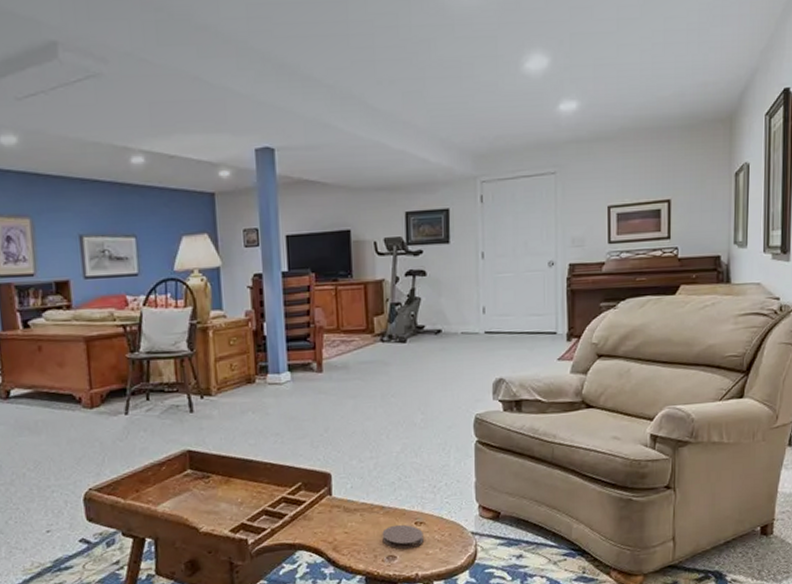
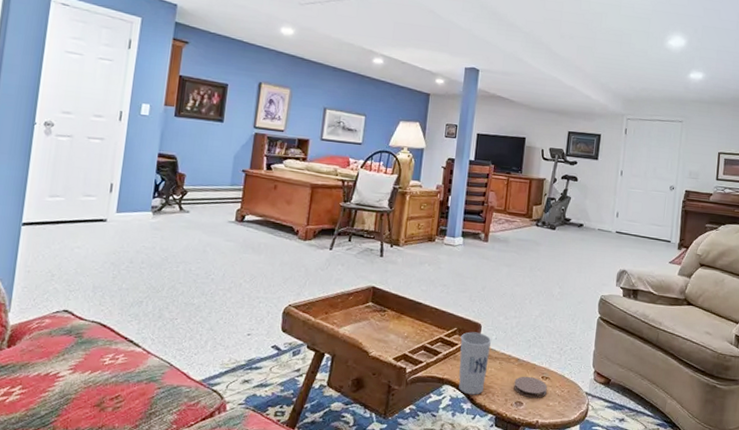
cup: none [308,483,347,558] -> present [458,332,492,395]

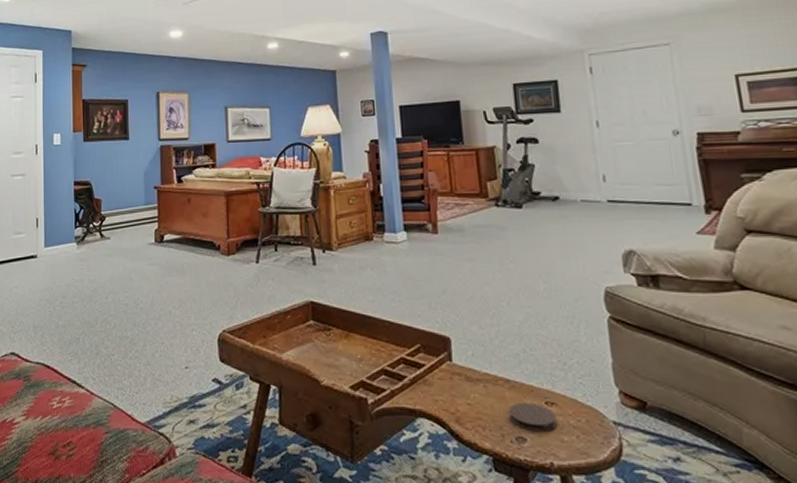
cup: present [458,332,492,395] -> none [427,348,470,430]

